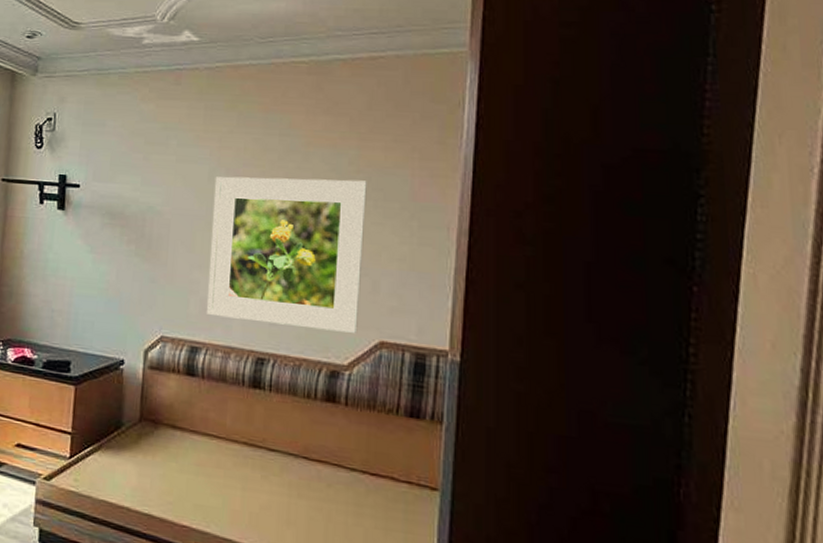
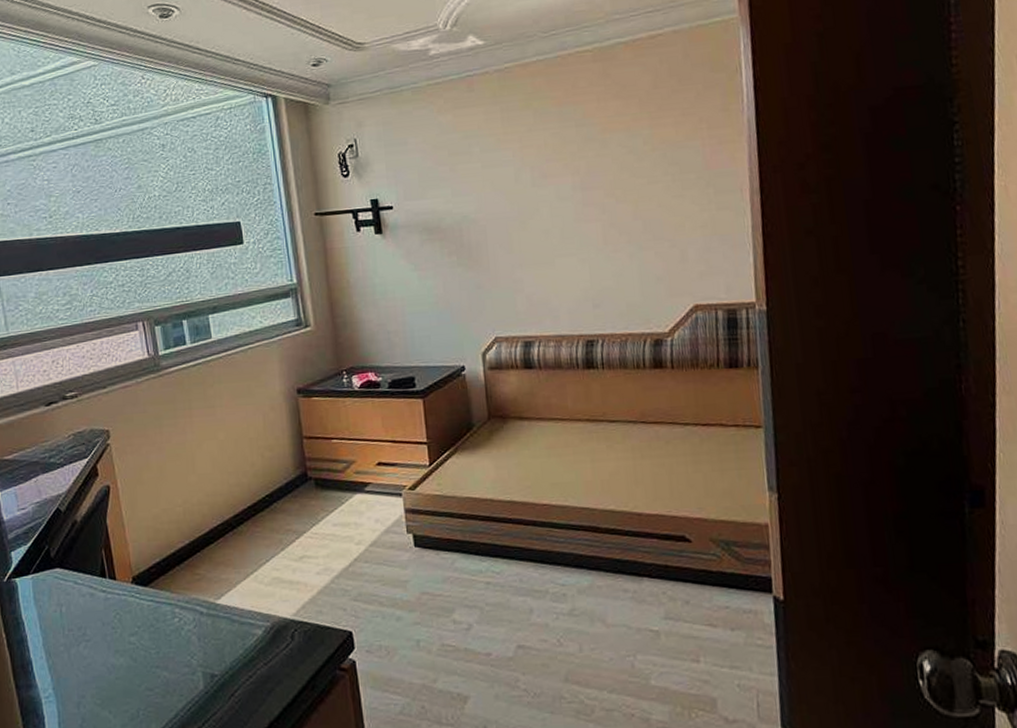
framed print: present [207,176,367,334] -> none [521,157,674,309]

